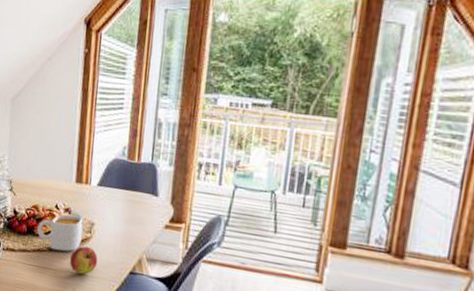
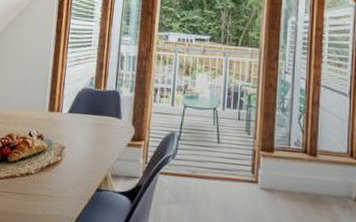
mug: present [37,214,83,252] -> none [11,140,54,176]
apple: present [70,246,98,275] -> none [41,169,68,197]

